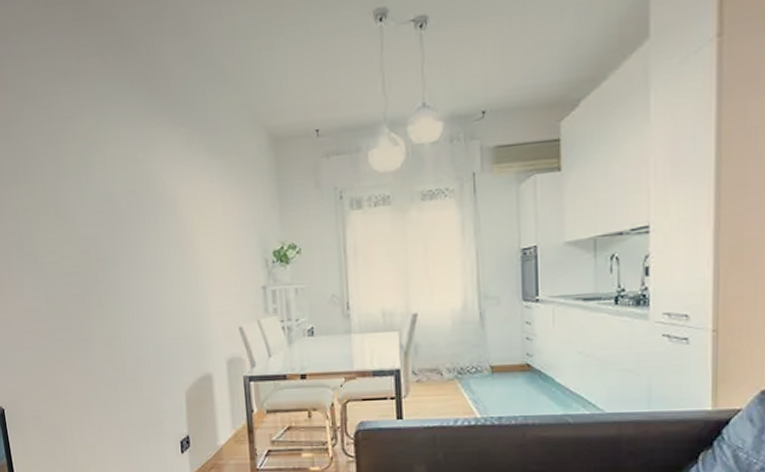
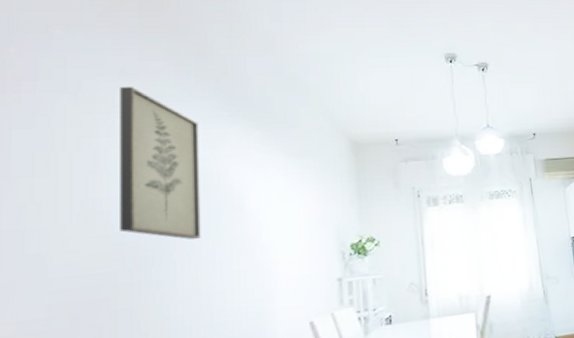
wall art: none [66,88,145,243] -> present [120,86,201,240]

